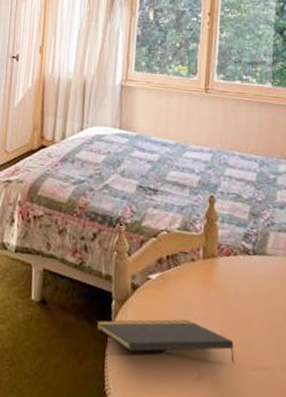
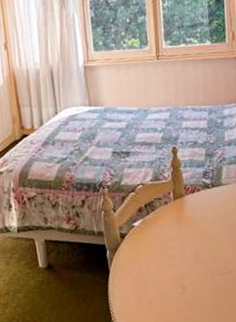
notepad: present [96,319,235,364] -> none [96,250,208,286]

